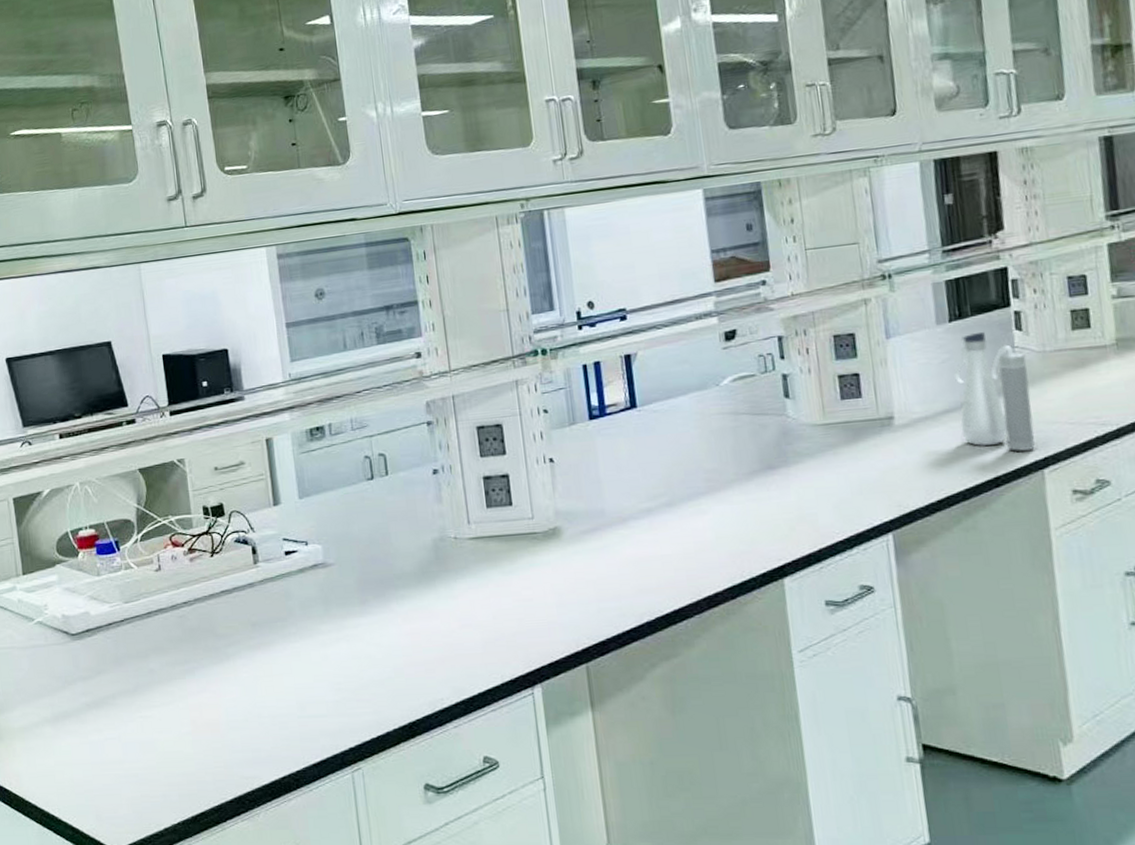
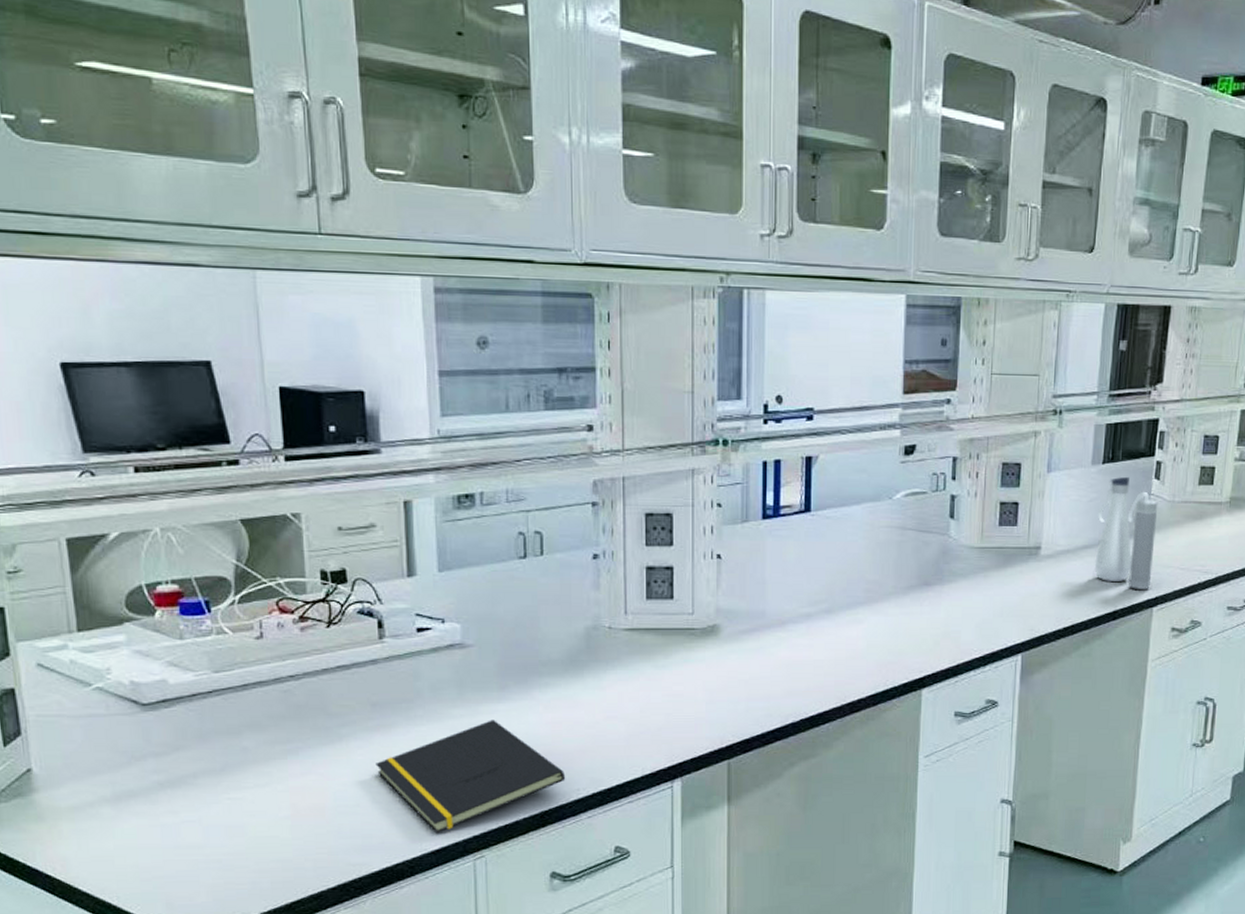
notepad: none [259,633,430,746] -> present [375,720,566,834]

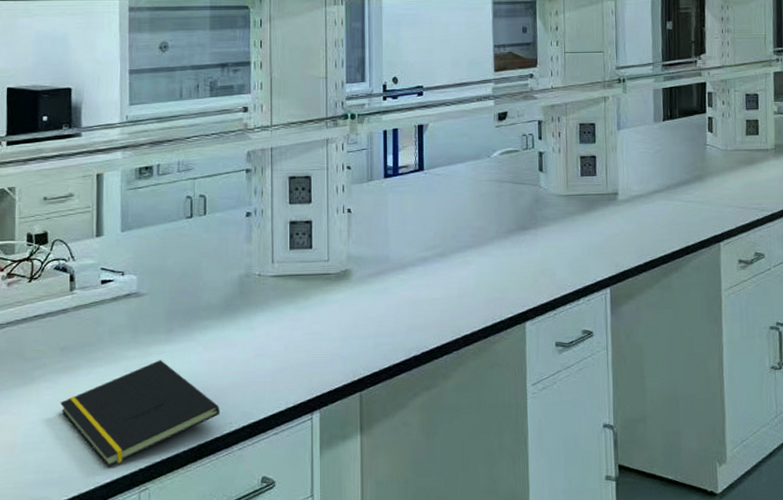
water bottle: present [1094,476,1158,589] -> none [663,130,716,227]

